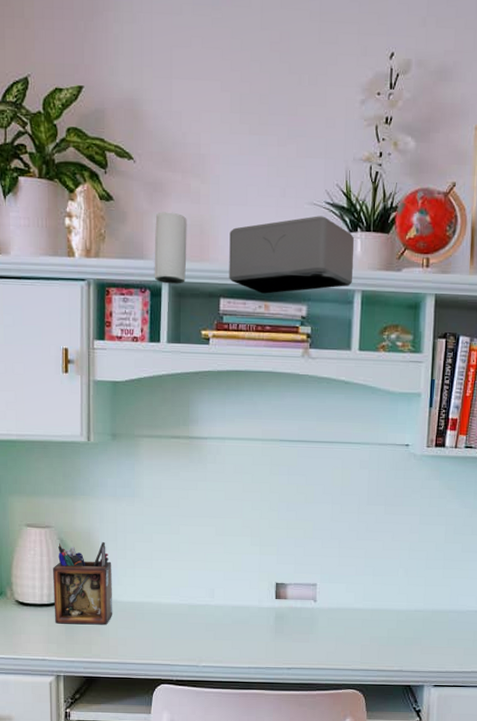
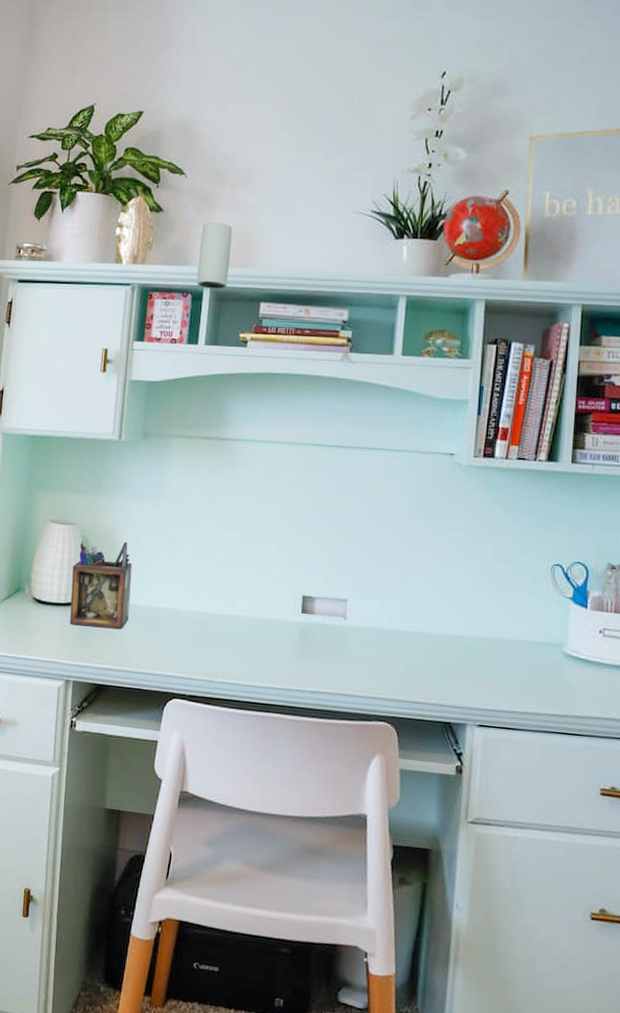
decorative box: present [229,216,354,294] -> none [270,224,400,299]

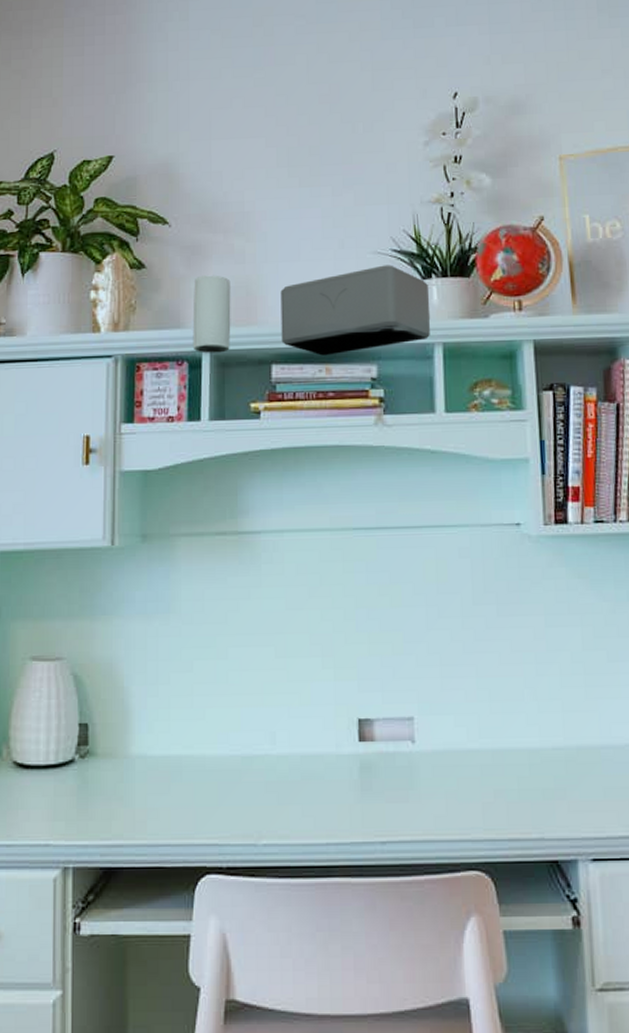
desk organizer: present [70,541,132,629] -> none [63,674,141,792]
decorative box: none [270,224,400,299] -> present [280,265,430,356]

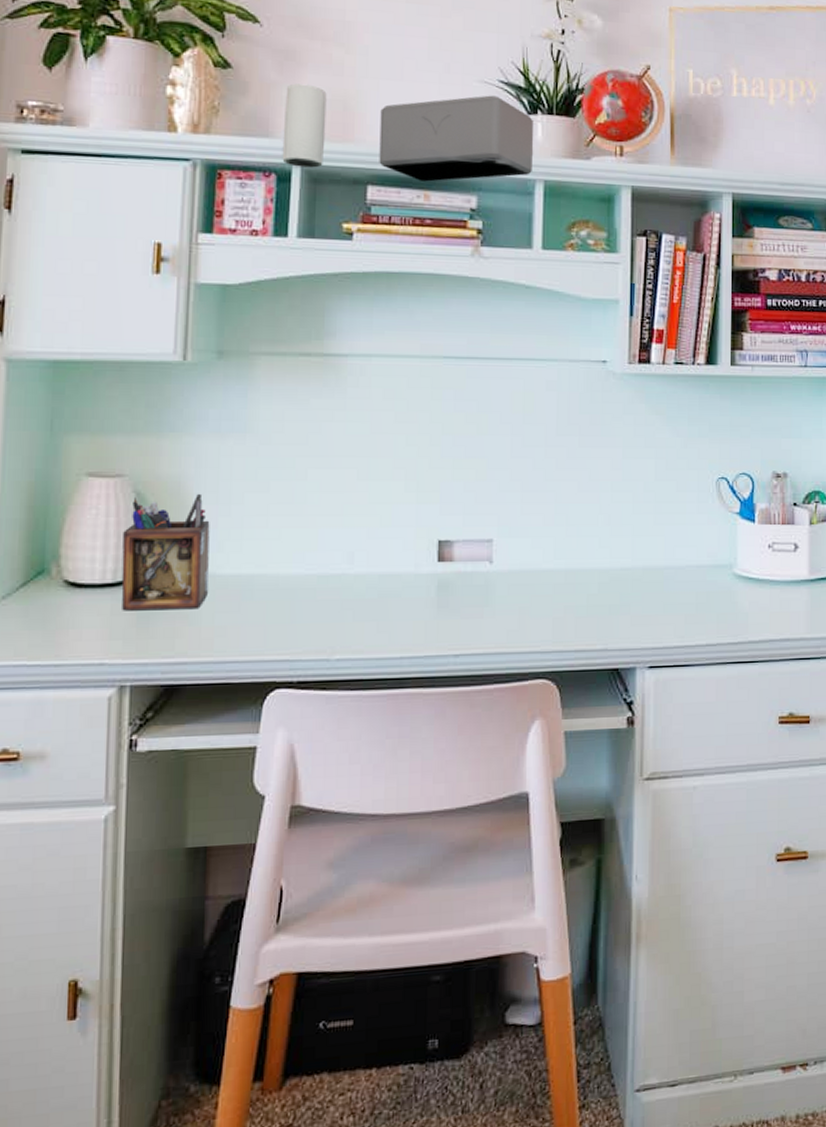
desk organizer: none [63,674,141,792] -> present [121,493,210,611]

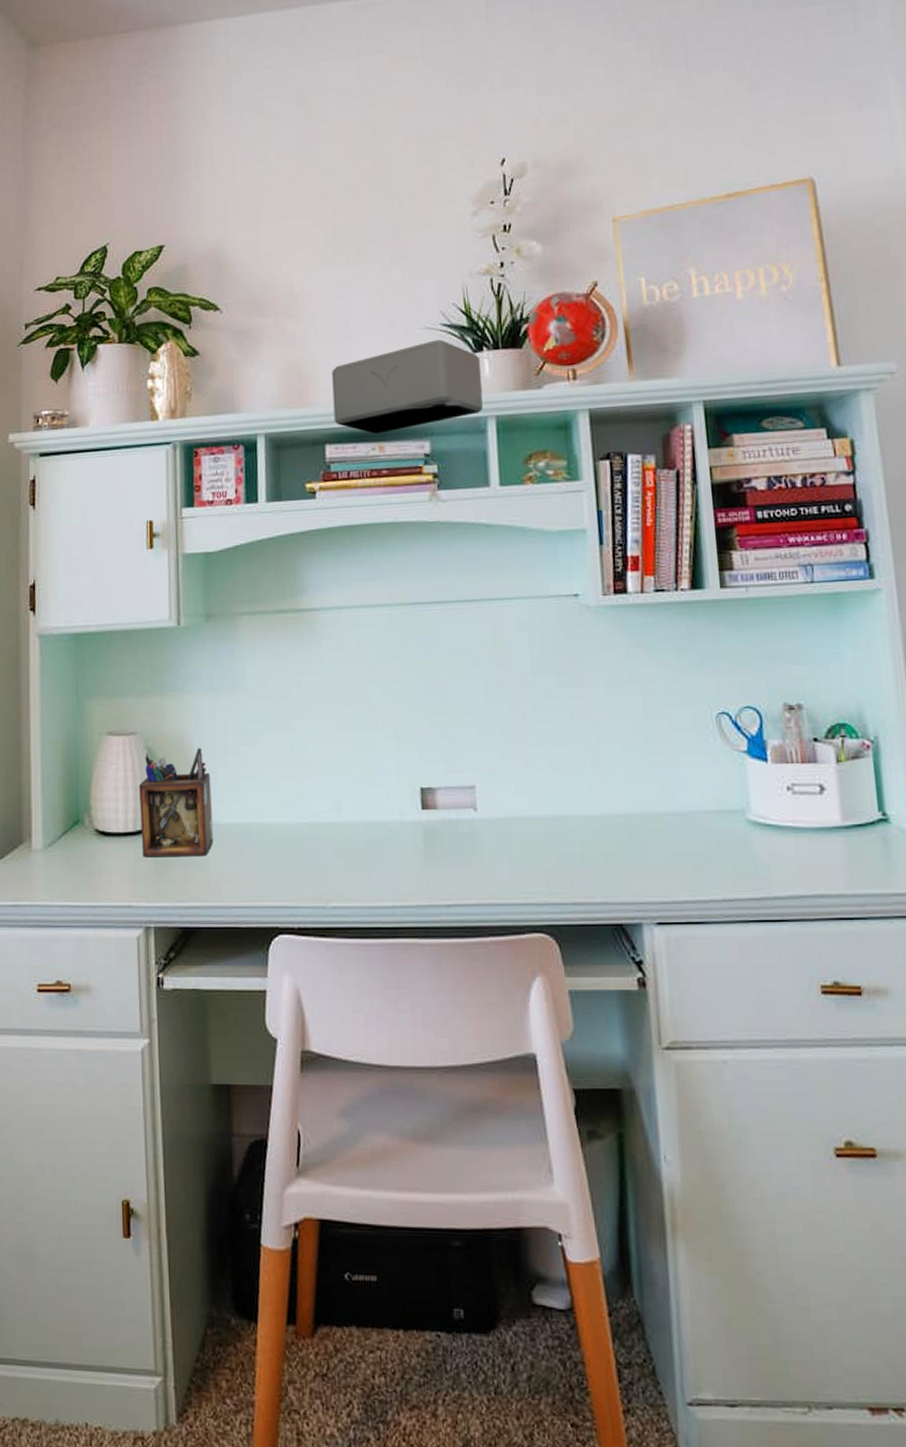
candle: present [282,83,327,168] -> none [246,358,284,436]

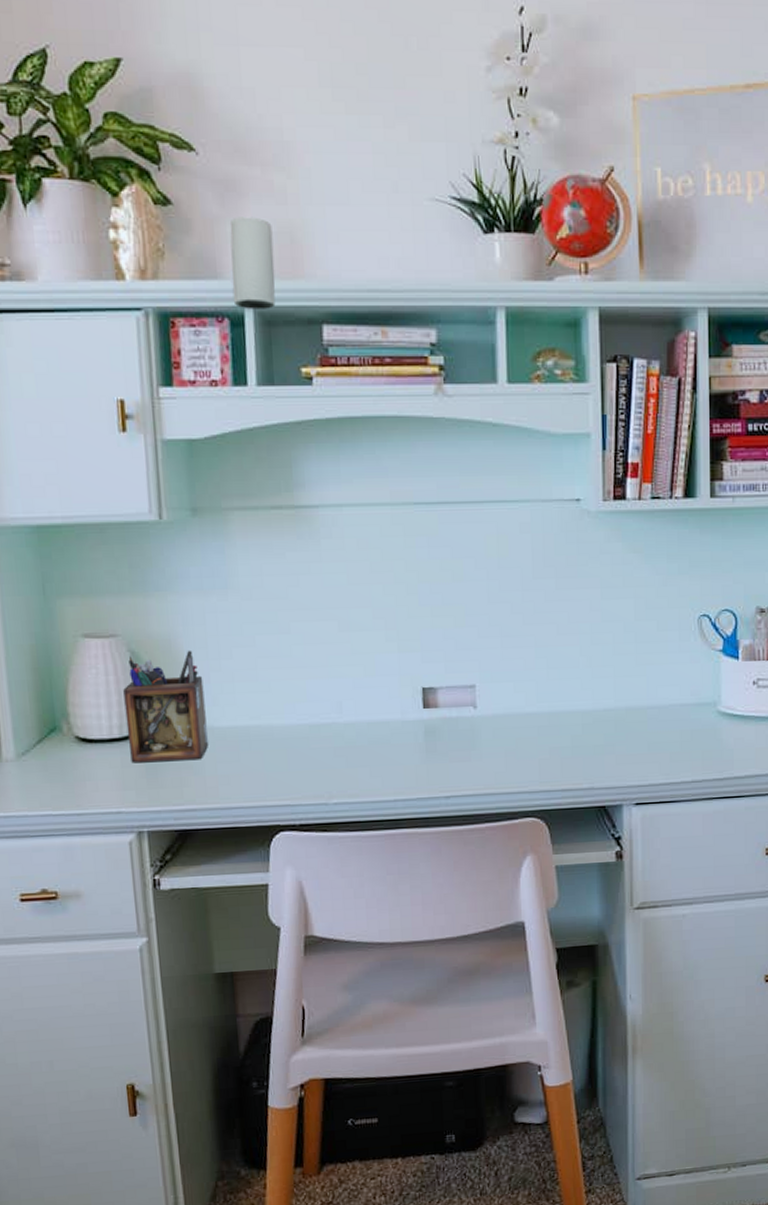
candle: none [246,358,284,436] -> present [230,217,276,309]
decorative box: present [332,339,483,434] -> none [329,214,492,317]

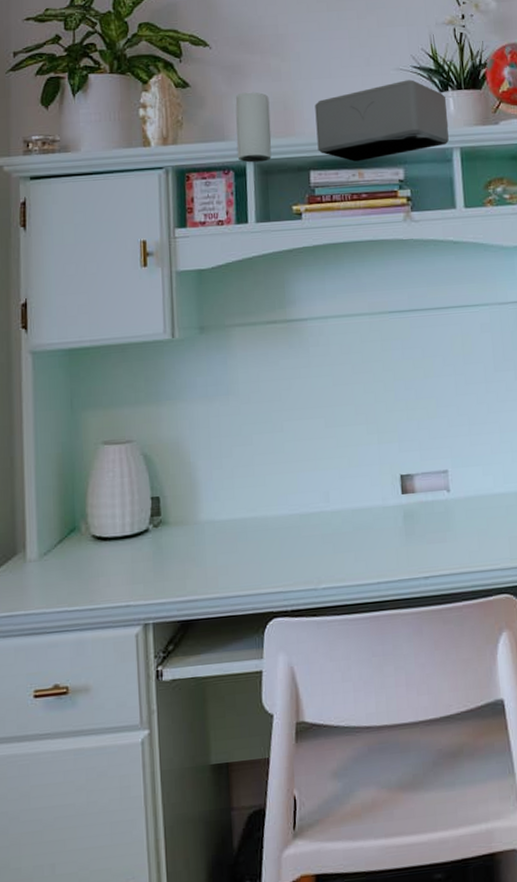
desk organizer: present [123,650,209,763] -> none [136,451,210,558]
decorative box: none [329,214,492,317] -> present [315,79,449,162]

